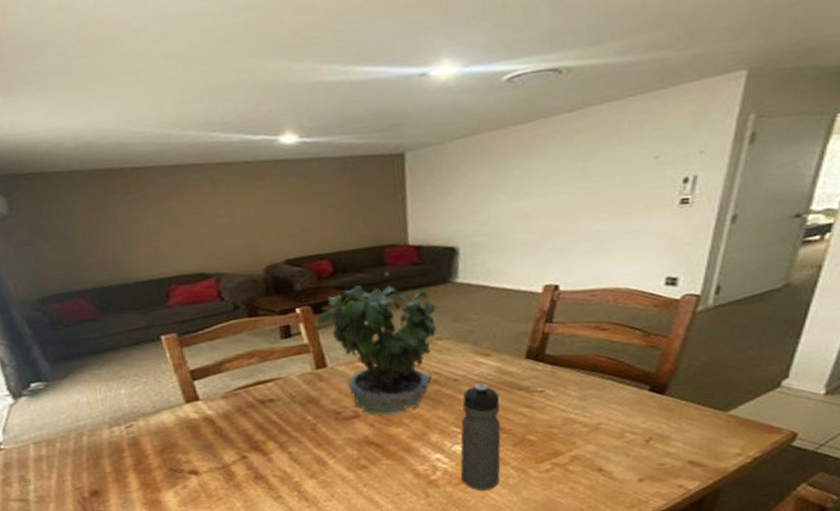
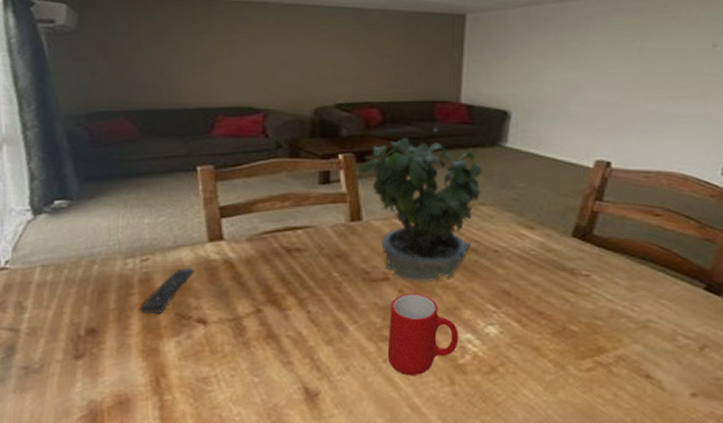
remote control: none [135,428,179,473] -> present [141,267,195,314]
cup: none [363,425,429,495] -> present [387,293,459,376]
water bottle: present [461,383,501,491] -> none [493,258,541,385]

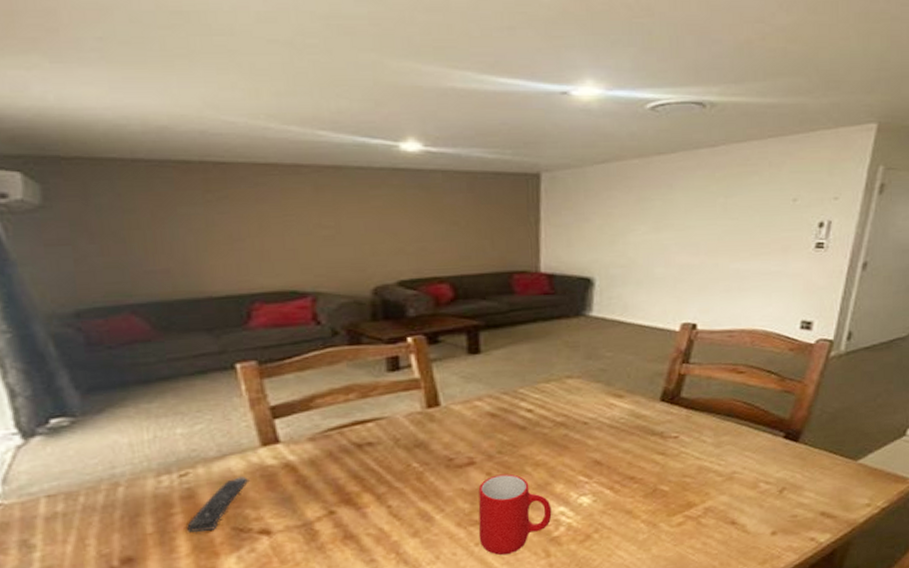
potted plant: present [357,128,482,282] -> none [431,301,568,463]

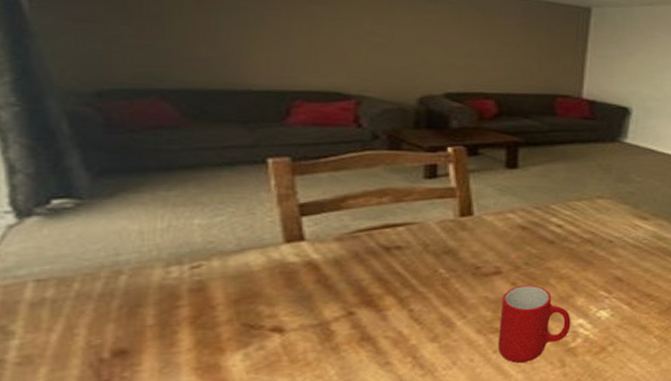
remote control: present [187,476,249,533] -> none [192,272,267,327]

